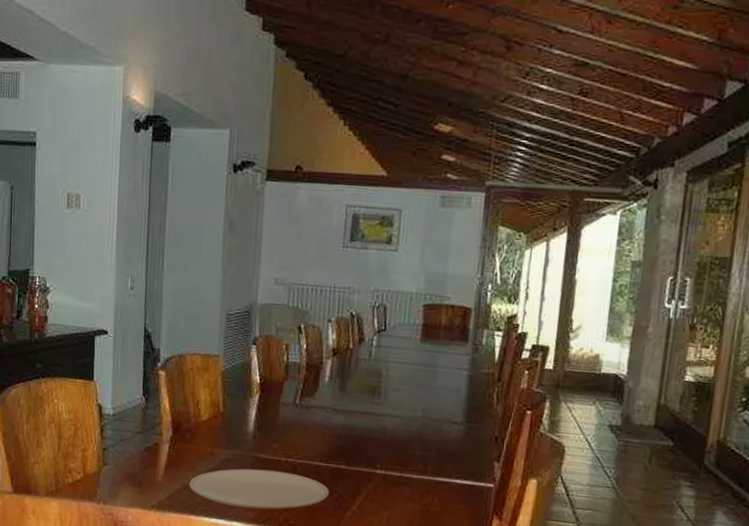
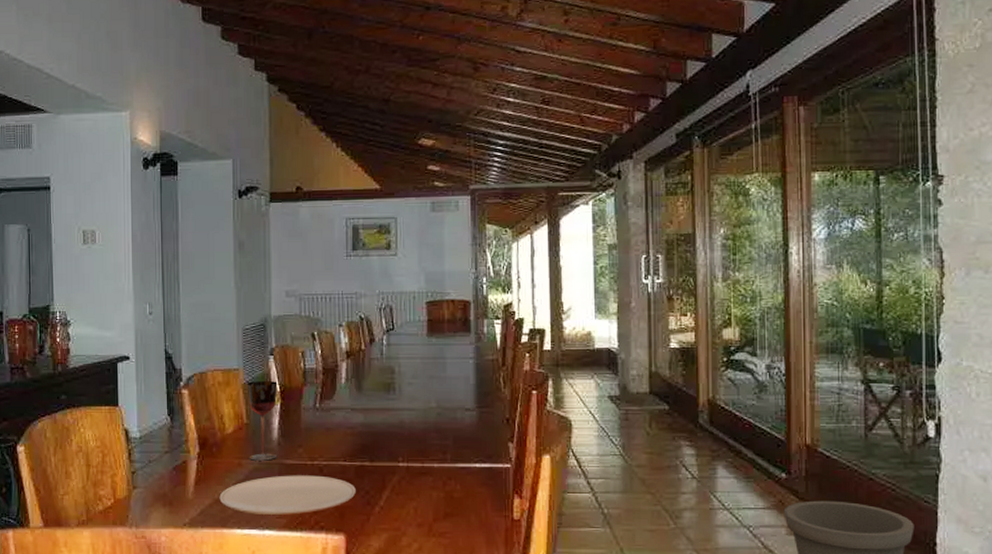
wineglass: none [222,369,258,453] -> present [246,381,278,461]

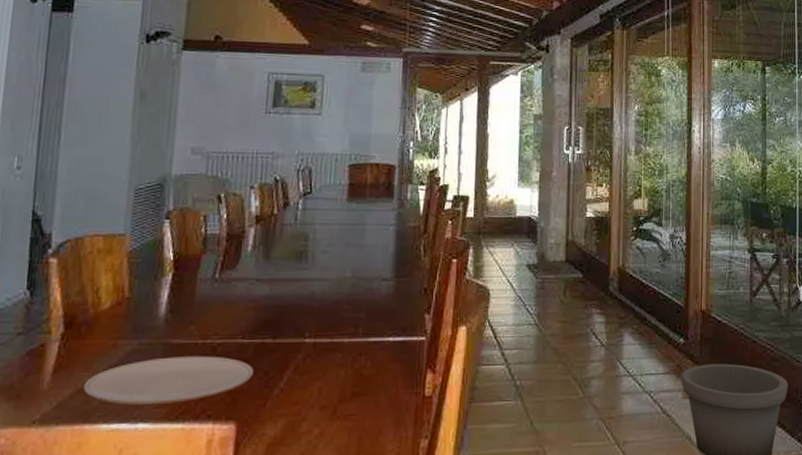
wineglass: present [246,381,278,461] -> none [126,249,172,341]

